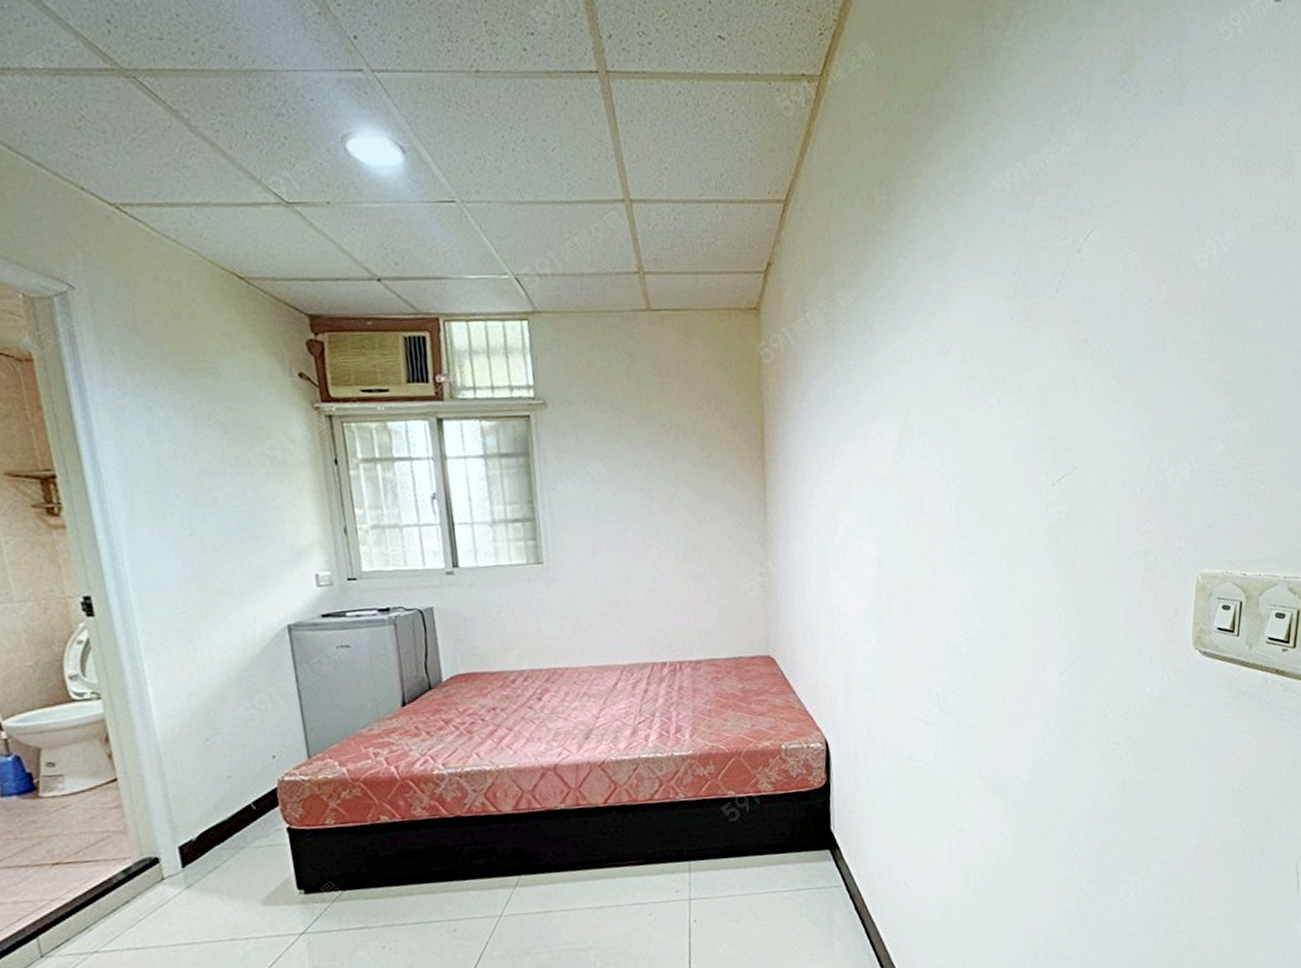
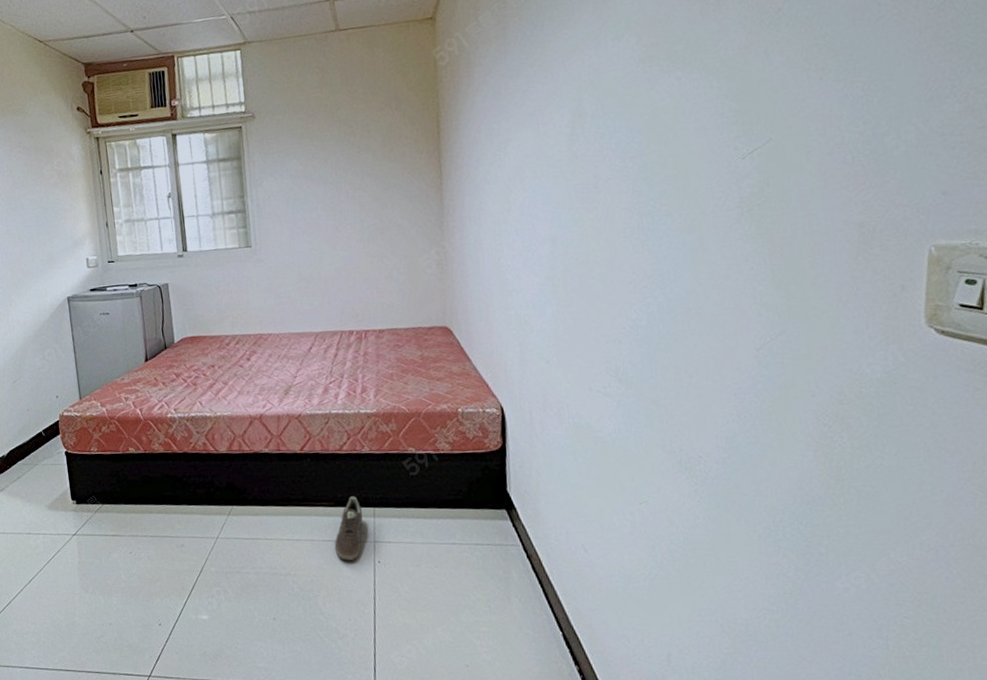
sneaker: none [643,850,677,924] -> present [334,496,363,560]

